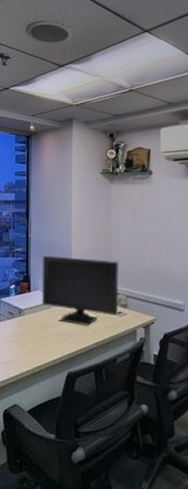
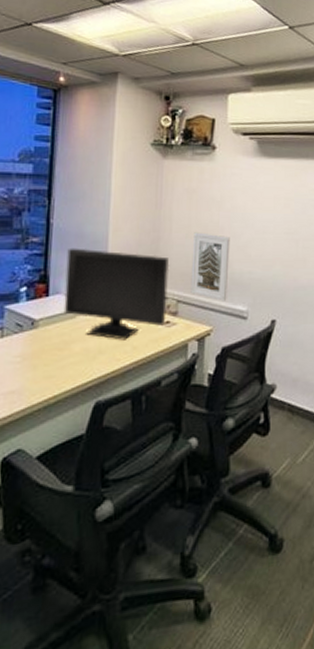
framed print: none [136,241,167,297] -> present [191,232,230,301]

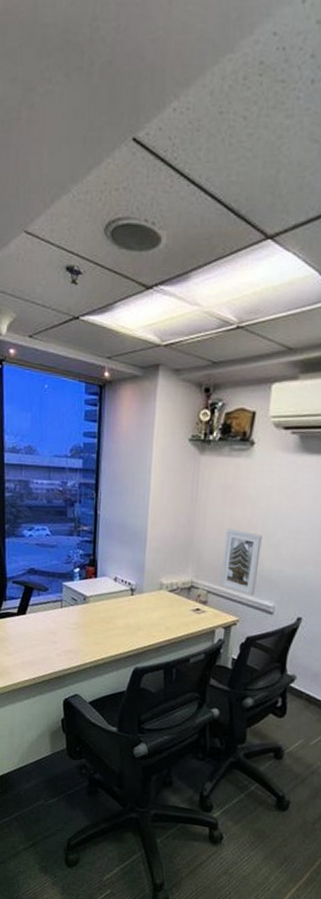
computer monitor: present [63,248,170,340] -> none [109,537,202,621]

